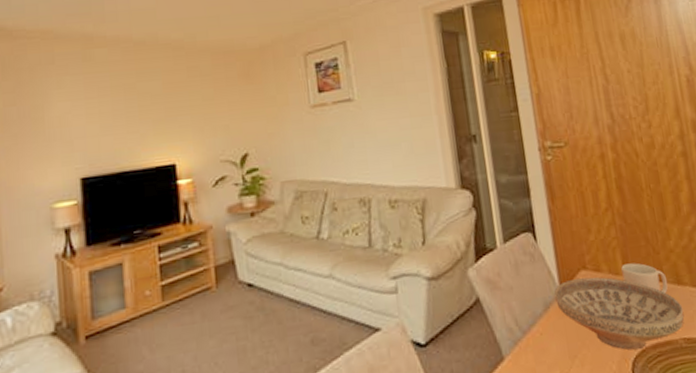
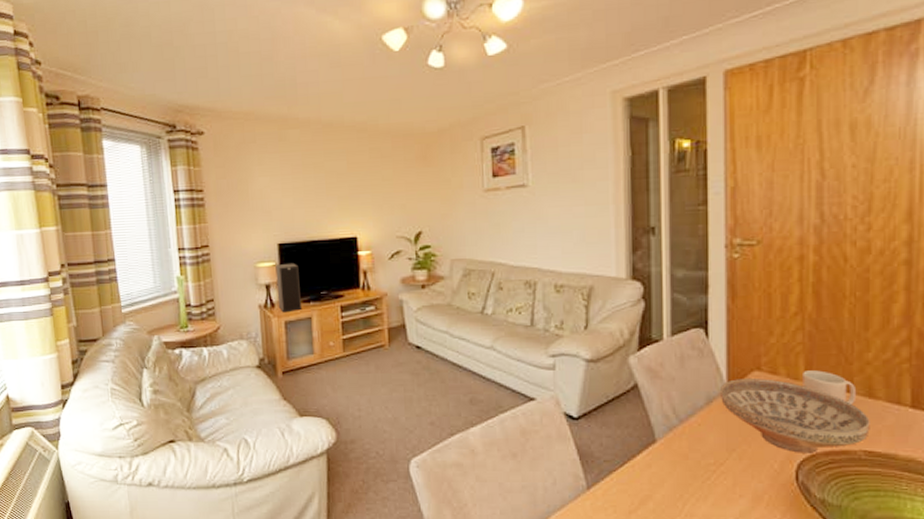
speaker: none [77,199,110,261] -> present [275,263,301,313]

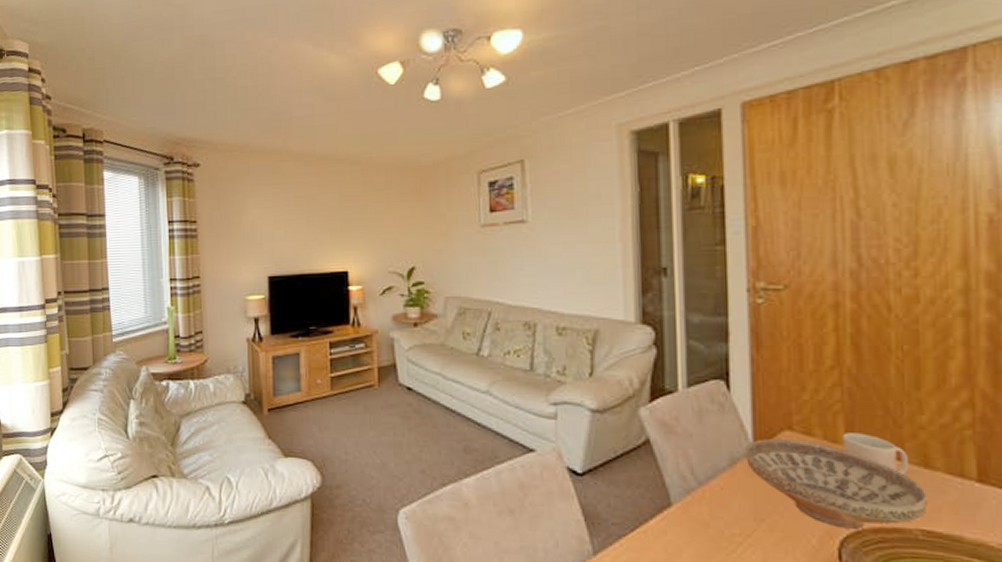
speaker: present [275,263,301,313] -> none [265,296,289,347]

